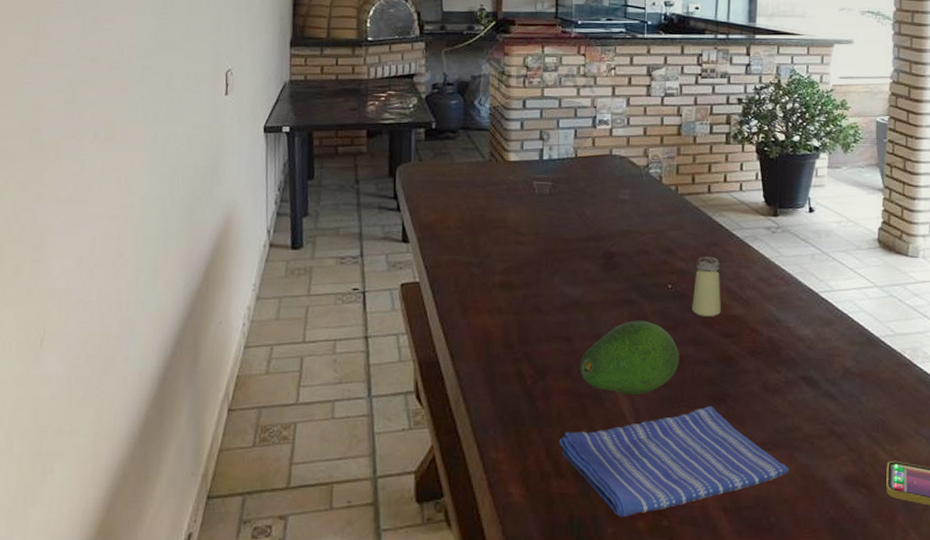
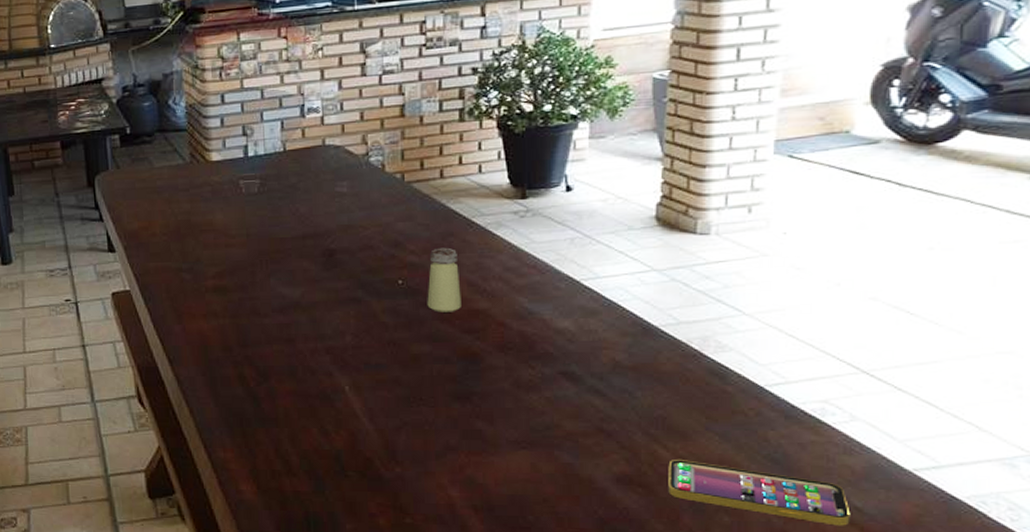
dish towel: present [559,405,789,518] -> none [288,404,549,515]
fruit: present [579,320,679,394] -> none [304,319,415,394]

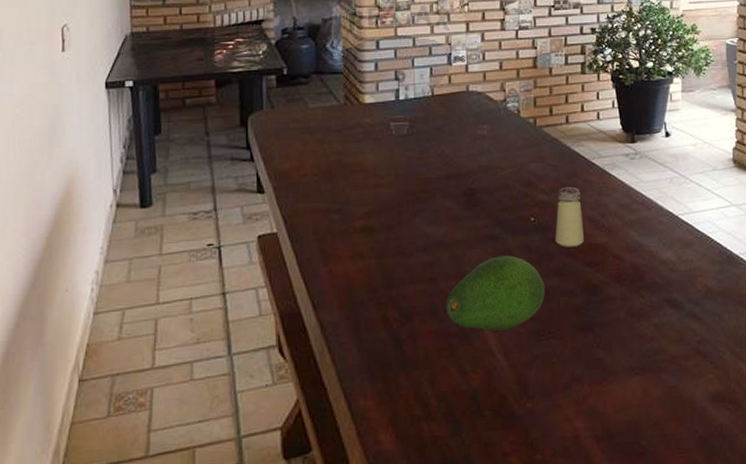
fruit: none [304,319,415,394] -> present [445,255,545,331]

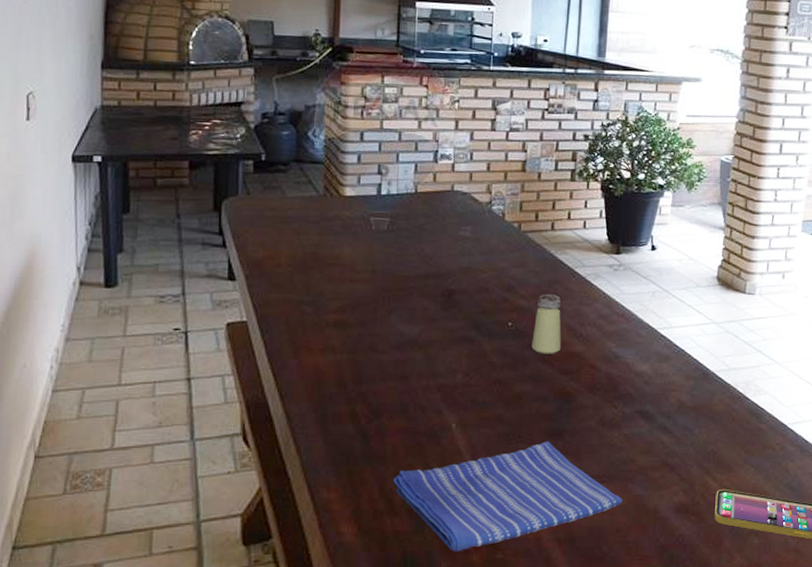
dish towel: none [428,335,658,456] -> present [393,440,623,552]
fruit: present [445,255,545,331] -> none [415,358,518,432]

